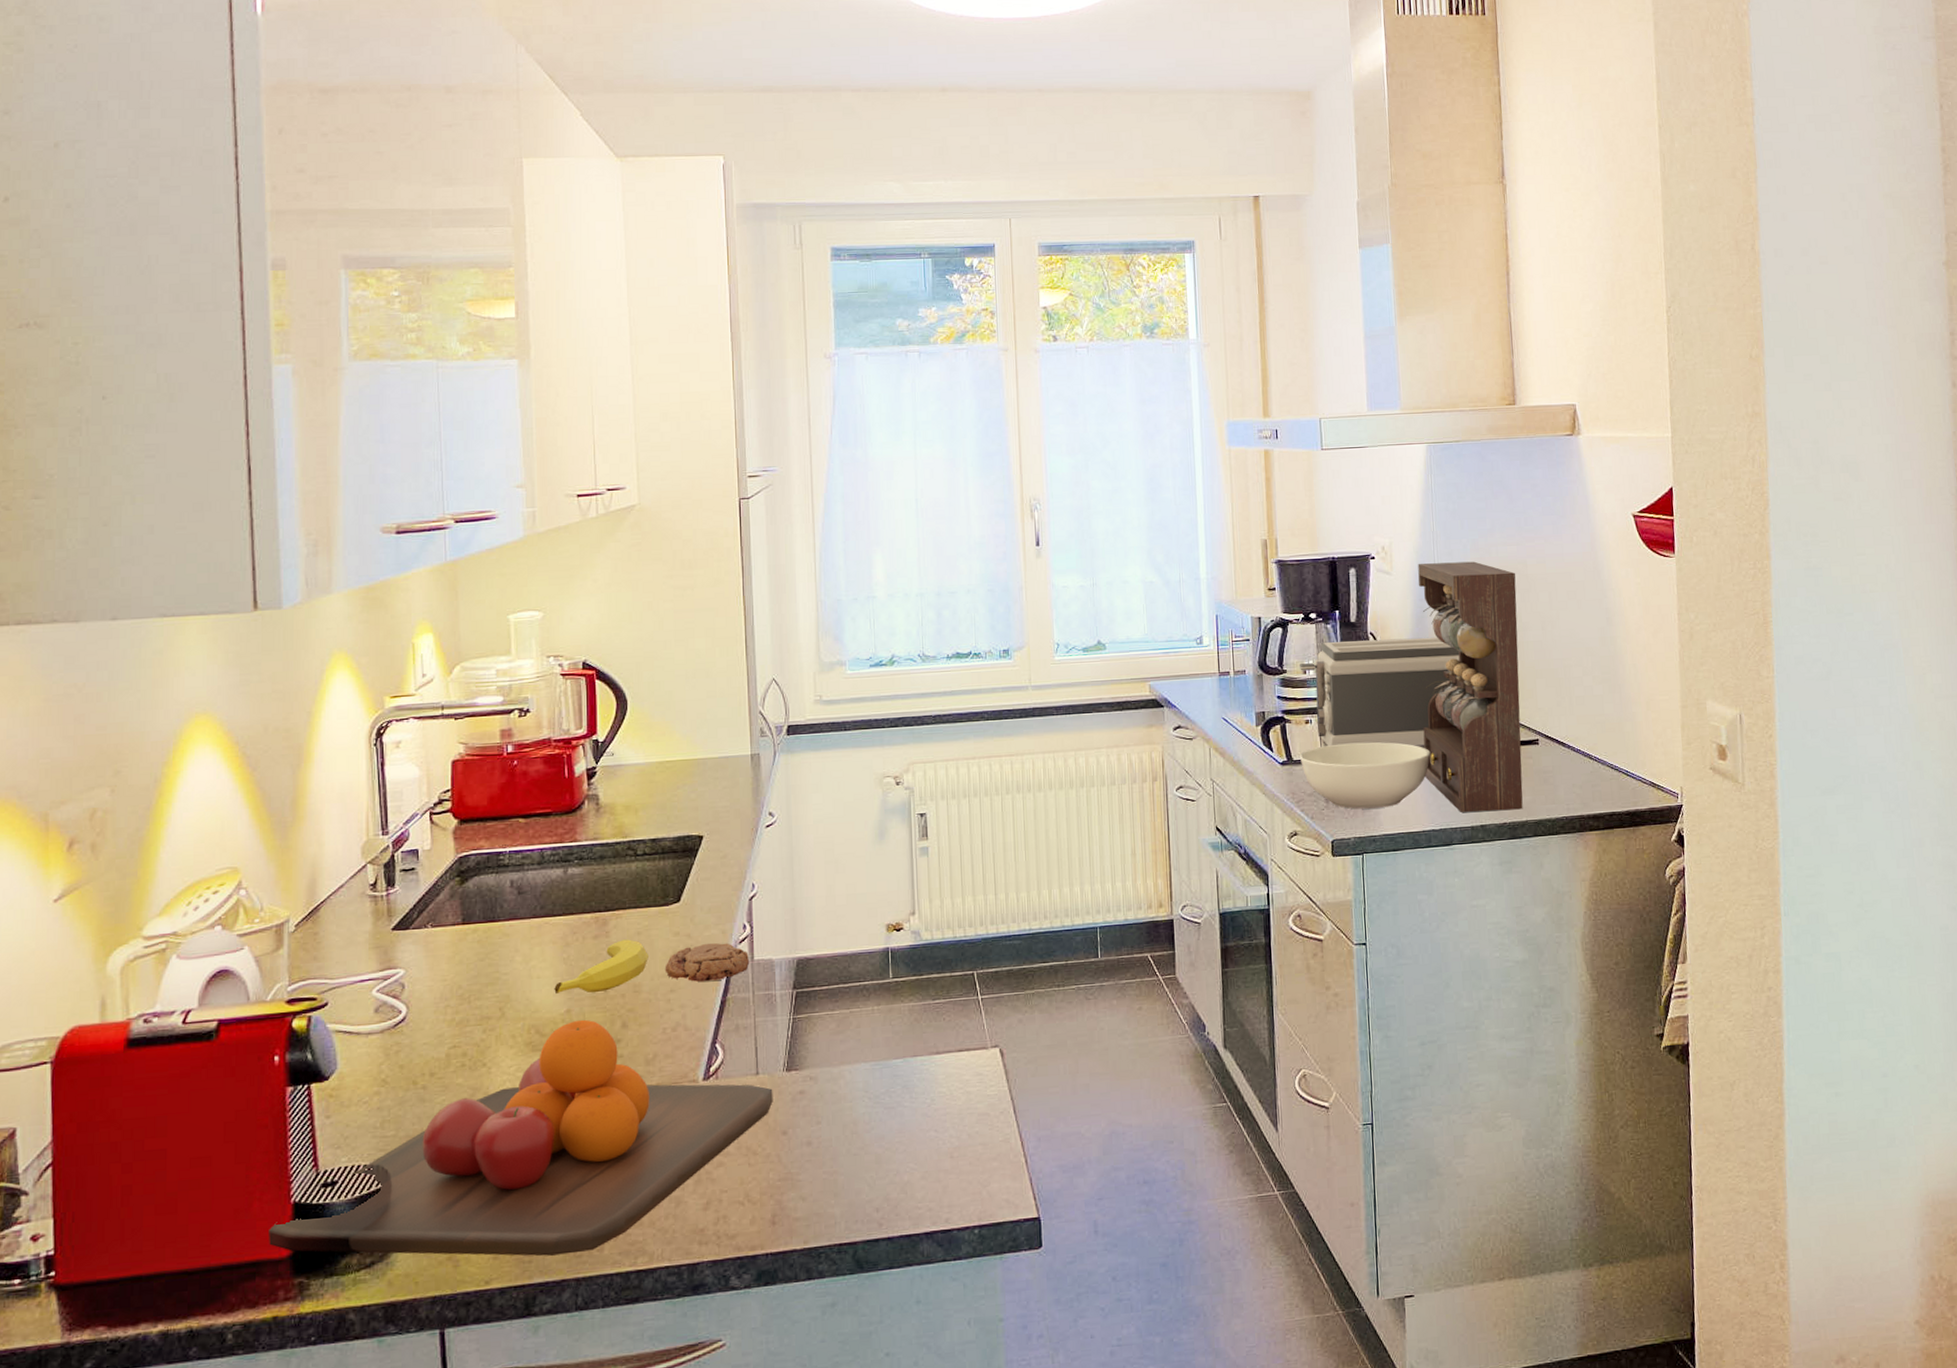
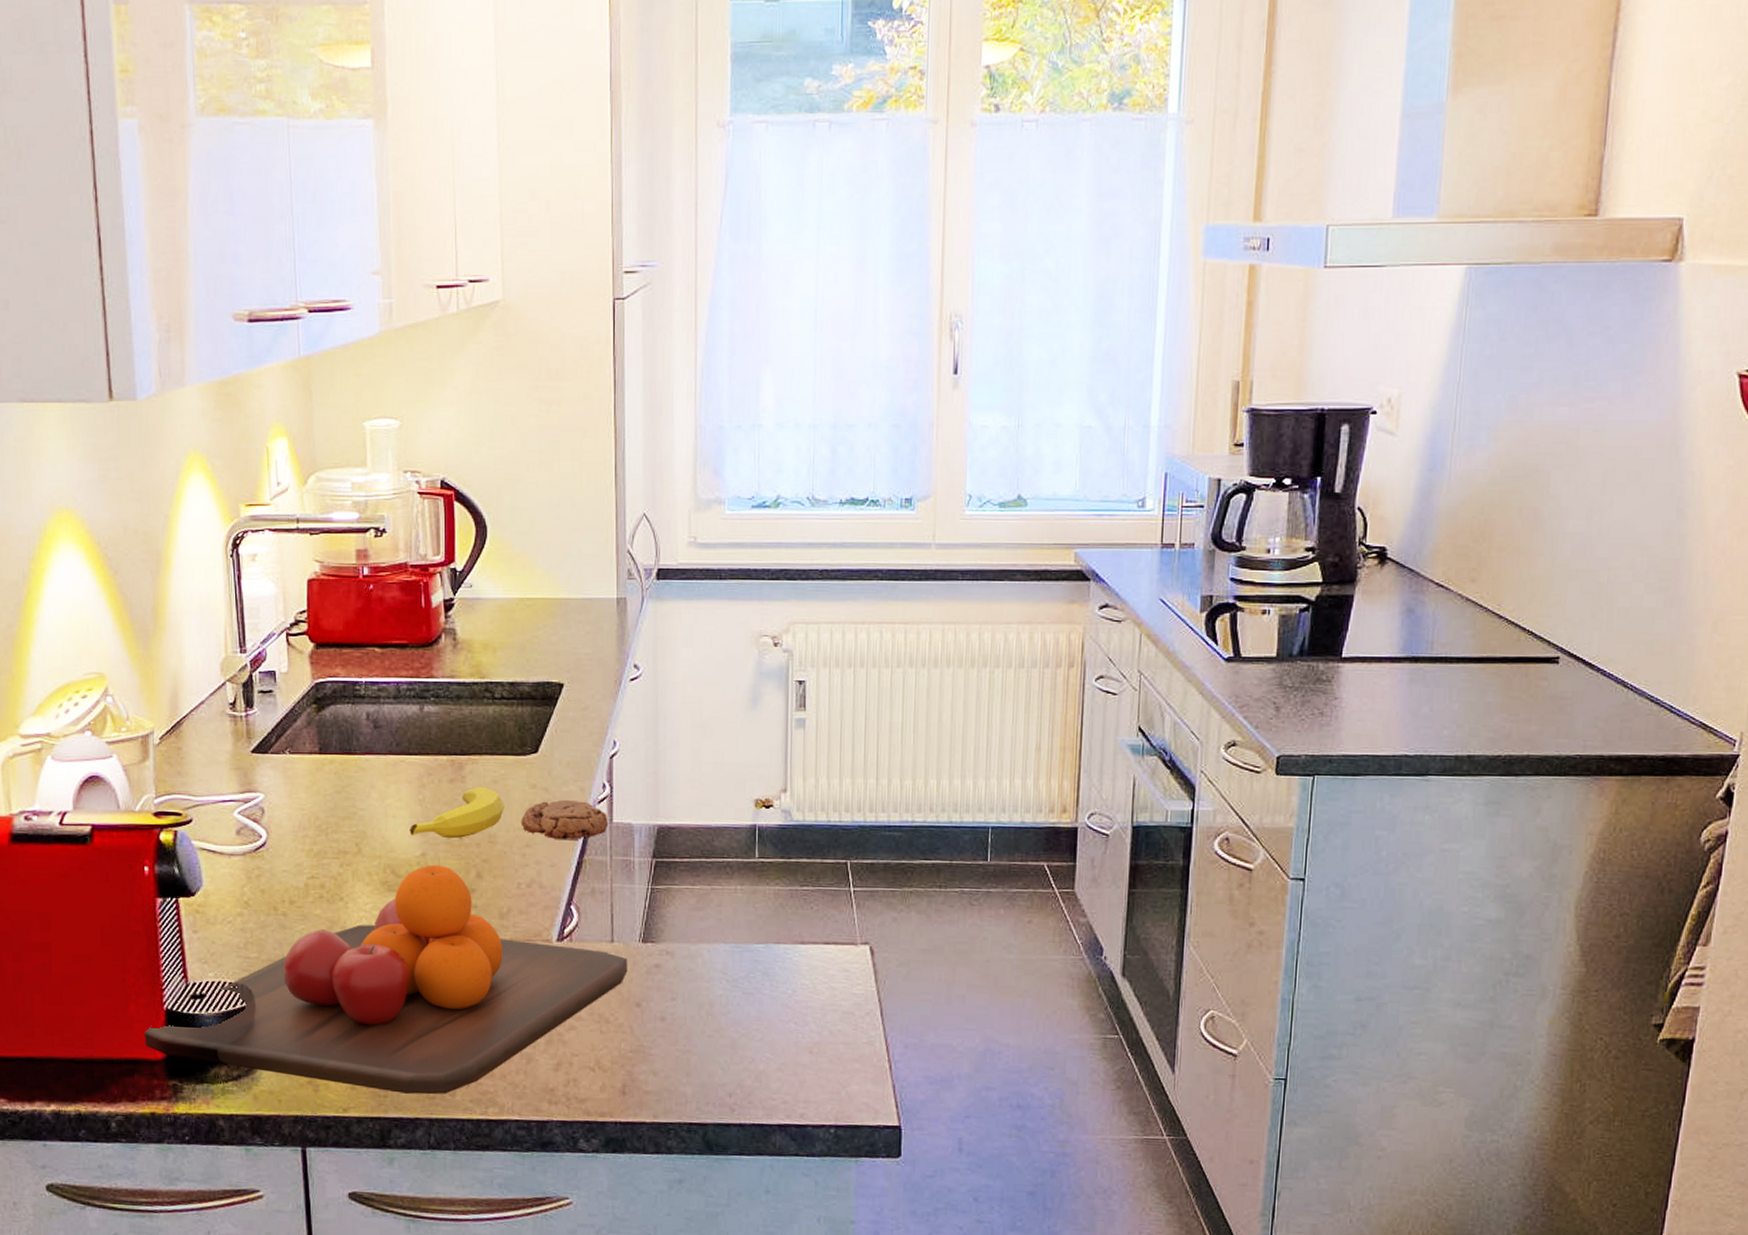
toaster: present [1298,636,1460,748] -> none [1261,515,1472,656]
bowl: present [1299,742,1431,810] -> none [1249,641,1416,723]
spice rack: present [1418,561,1523,812] -> none [1405,422,1561,741]

